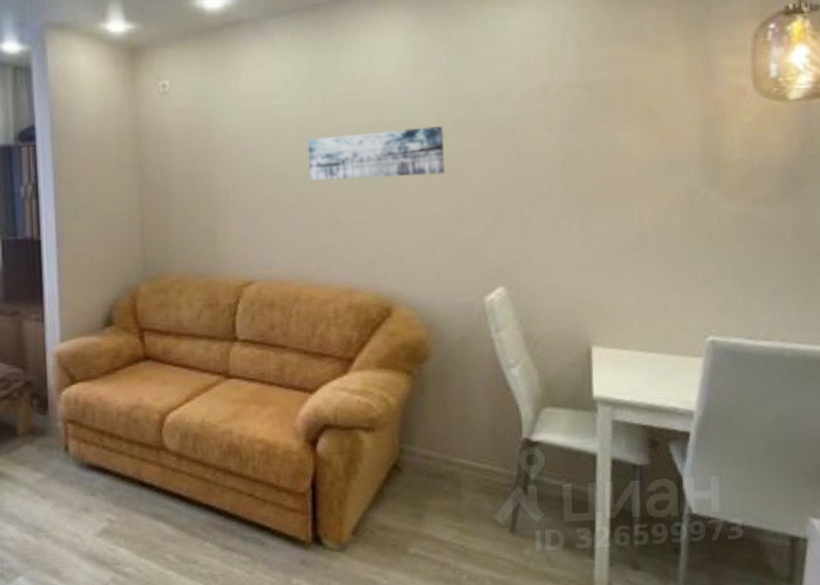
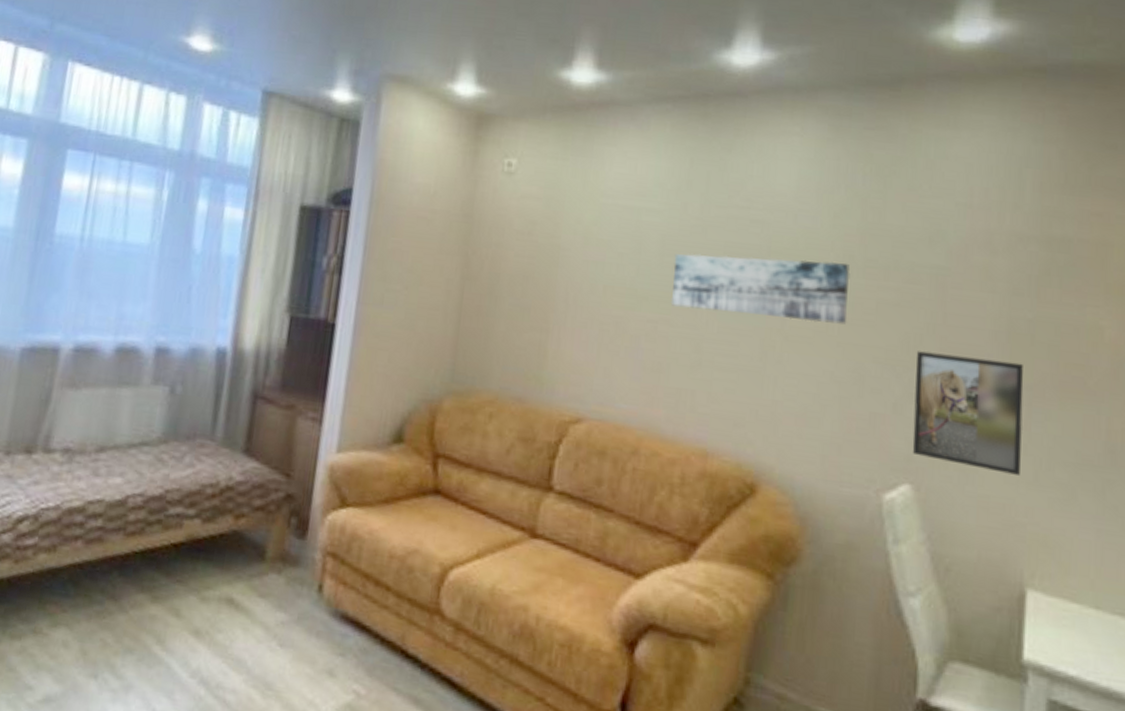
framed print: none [499,182,581,266] -> present [912,351,1024,475]

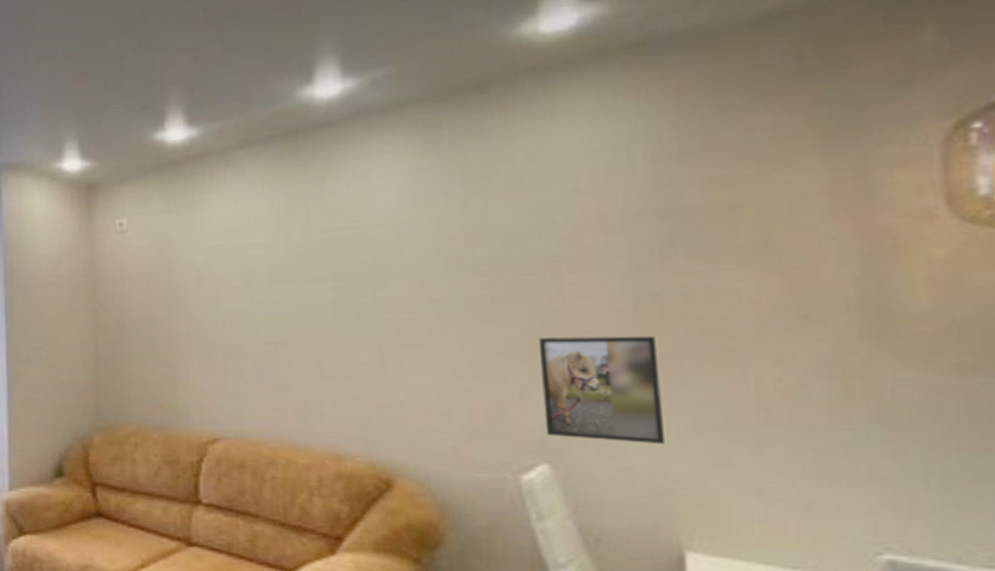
wall art: present [670,253,850,324] -> none [284,265,463,328]

